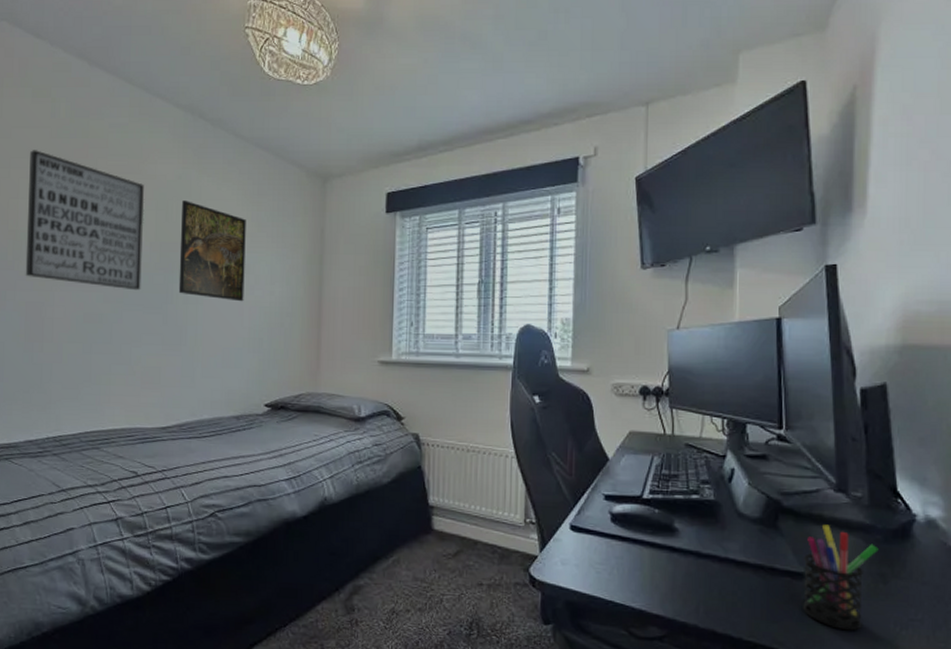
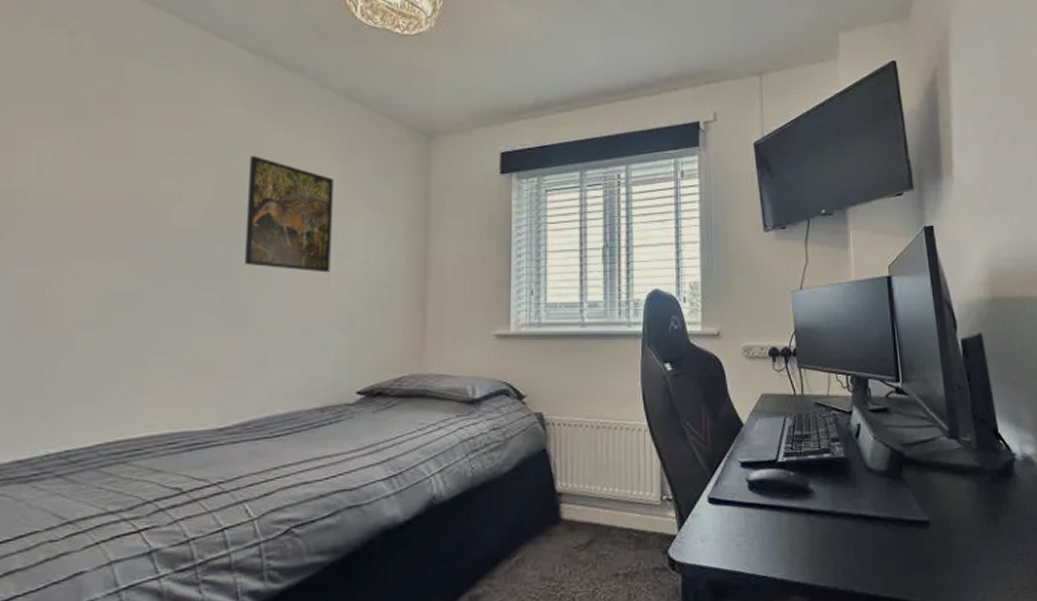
wall art: present [25,150,145,291] -> none [21,90,200,262]
pen holder: present [803,524,879,631] -> none [927,471,988,573]

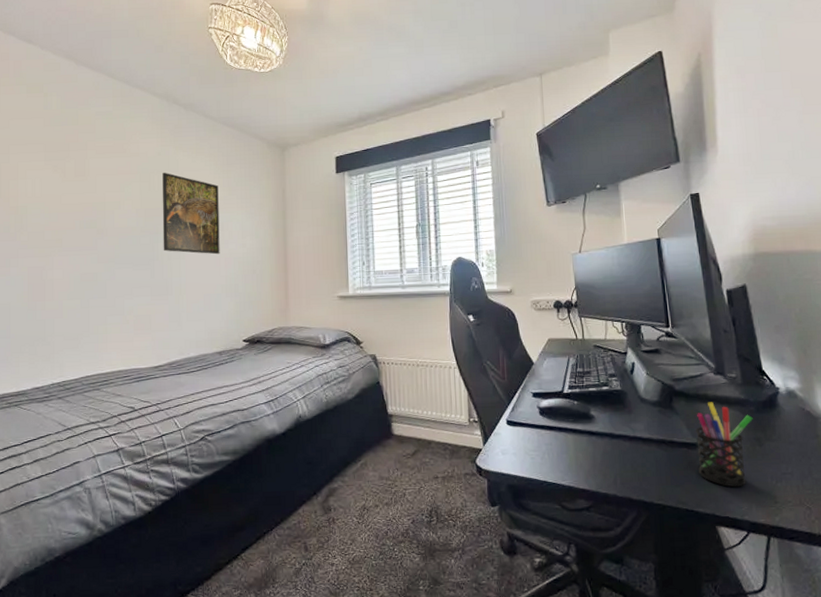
pen holder: none [927,471,988,573] -> present [696,402,753,487]

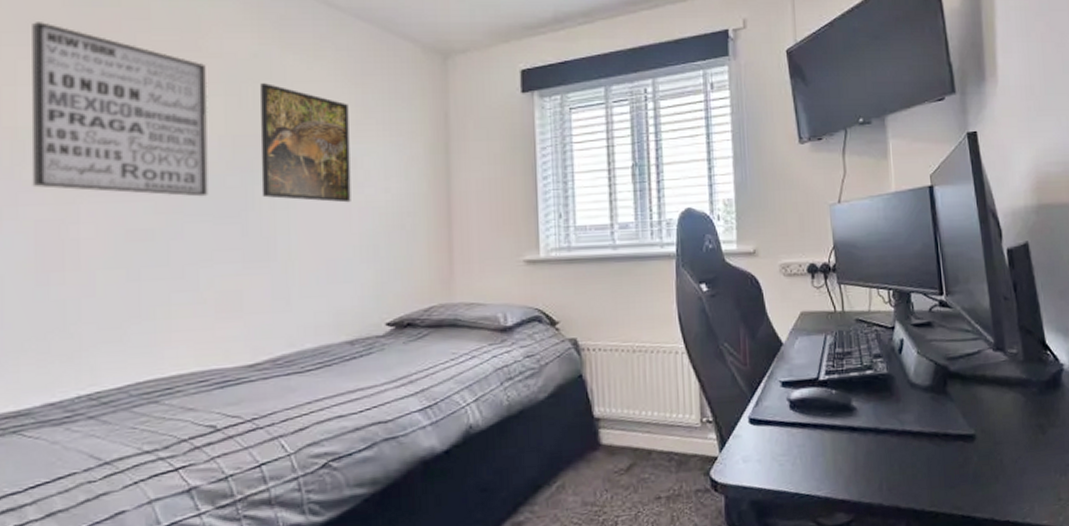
wall art: none [26,137,130,251] -> present [31,22,208,197]
pen holder: present [696,402,753,487] -> none [973,384,1036,485]

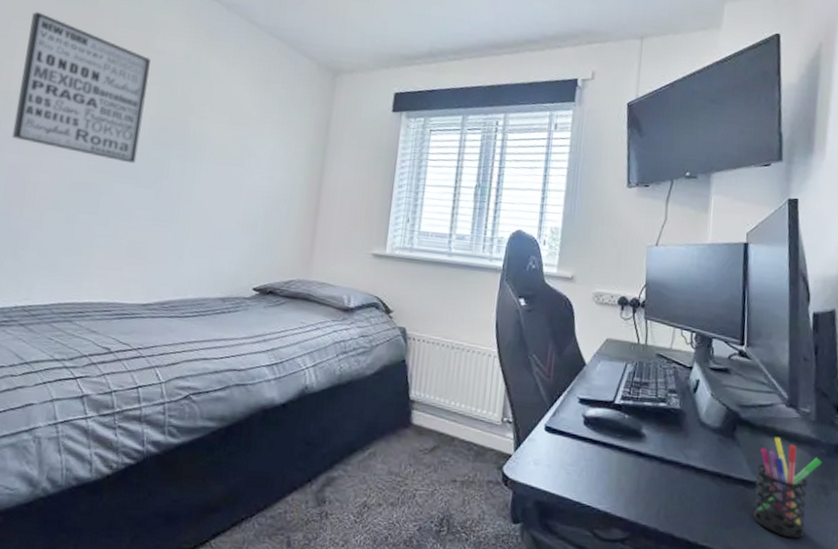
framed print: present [260,83,351,203] -> none [175,79,253,184]
pen holder: none [973,384,1036,485] -> present [753,437,822,539]

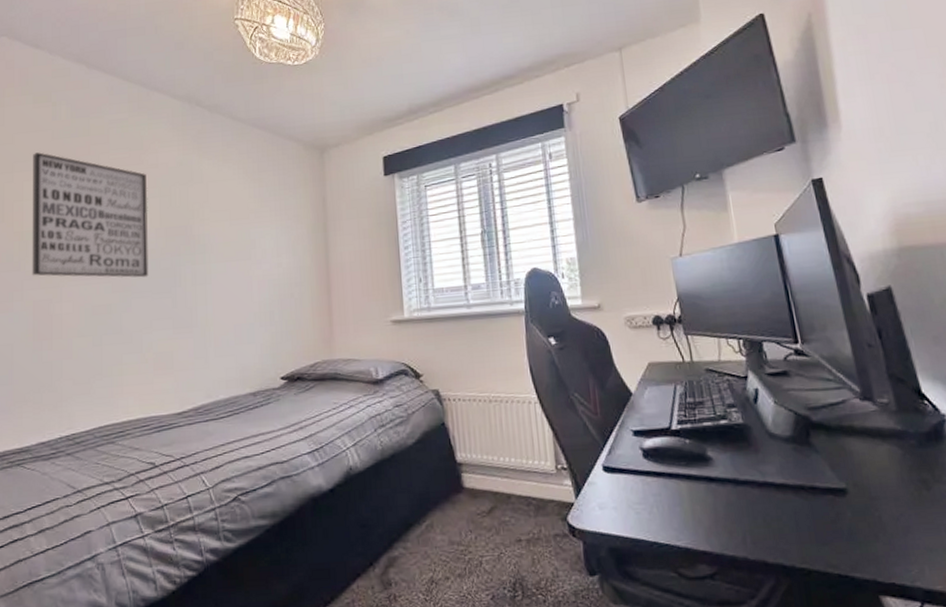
pen holder: present [753,437,822,539] -> none [842,435,915,545]

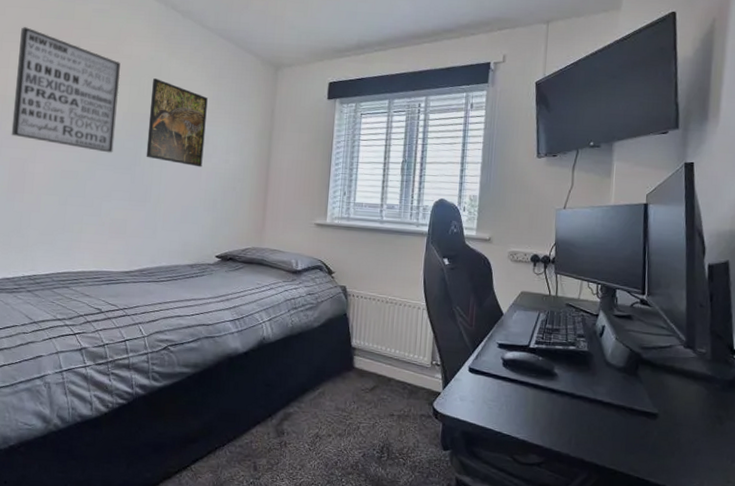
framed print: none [184,184,252,277] -> present [146,78,208,167]

